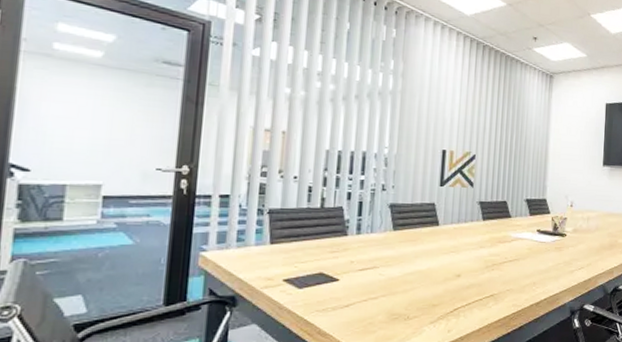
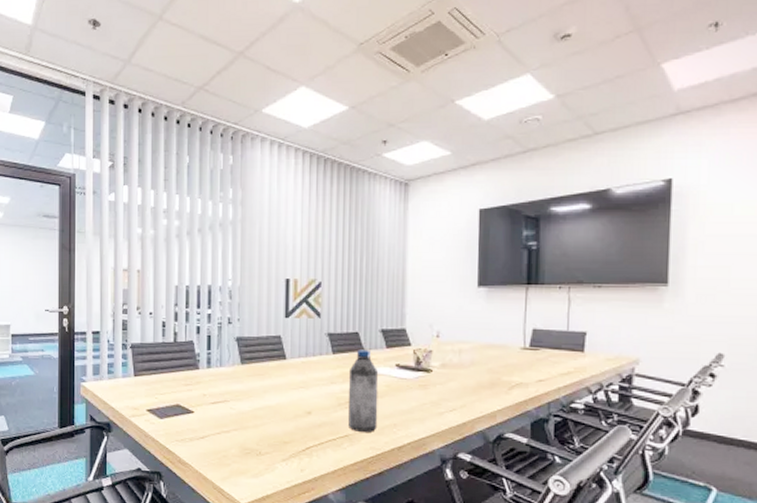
water bottle: none [494,217,523,291] -> present [347,349,379,432]

